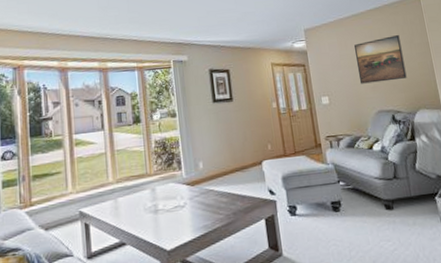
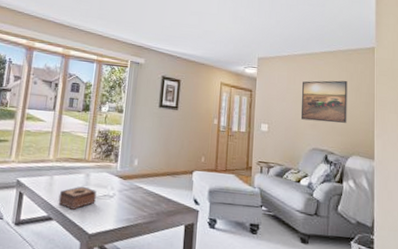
tissue box: none [127,202,167,230] -> present [58,186,97,210]

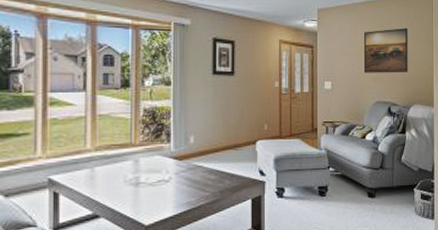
tissue box: present [58,186,97,210] -> none [104,174,149,202]

